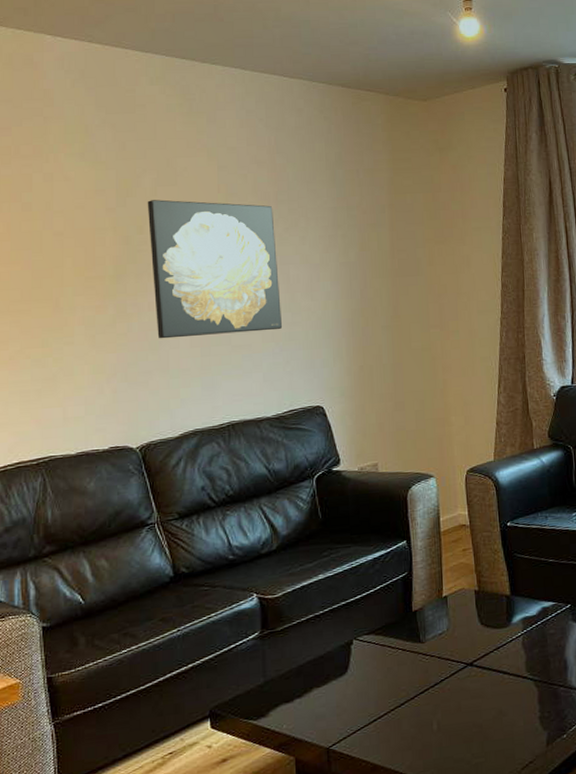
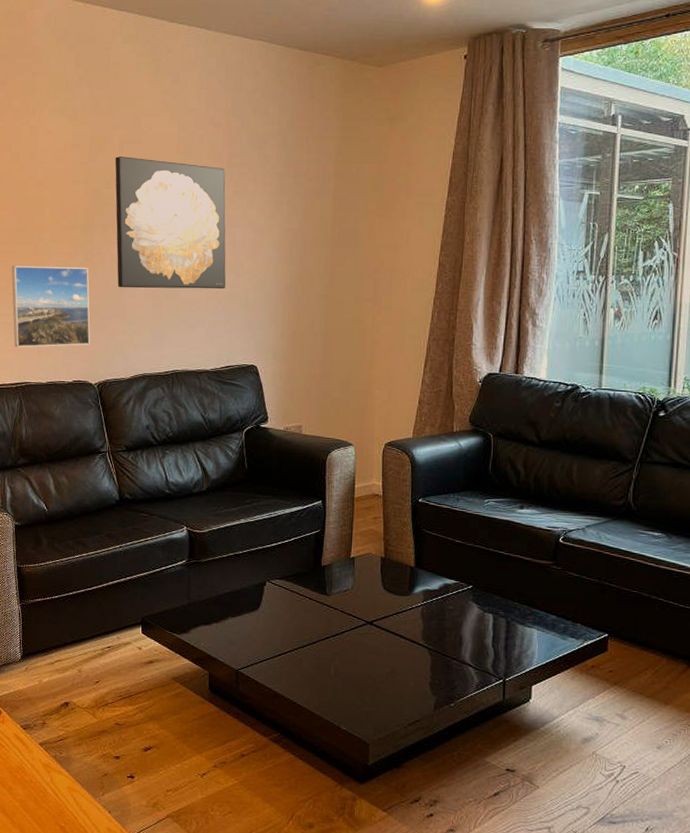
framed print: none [26,321,129,418] -> present [11,265,91,348]

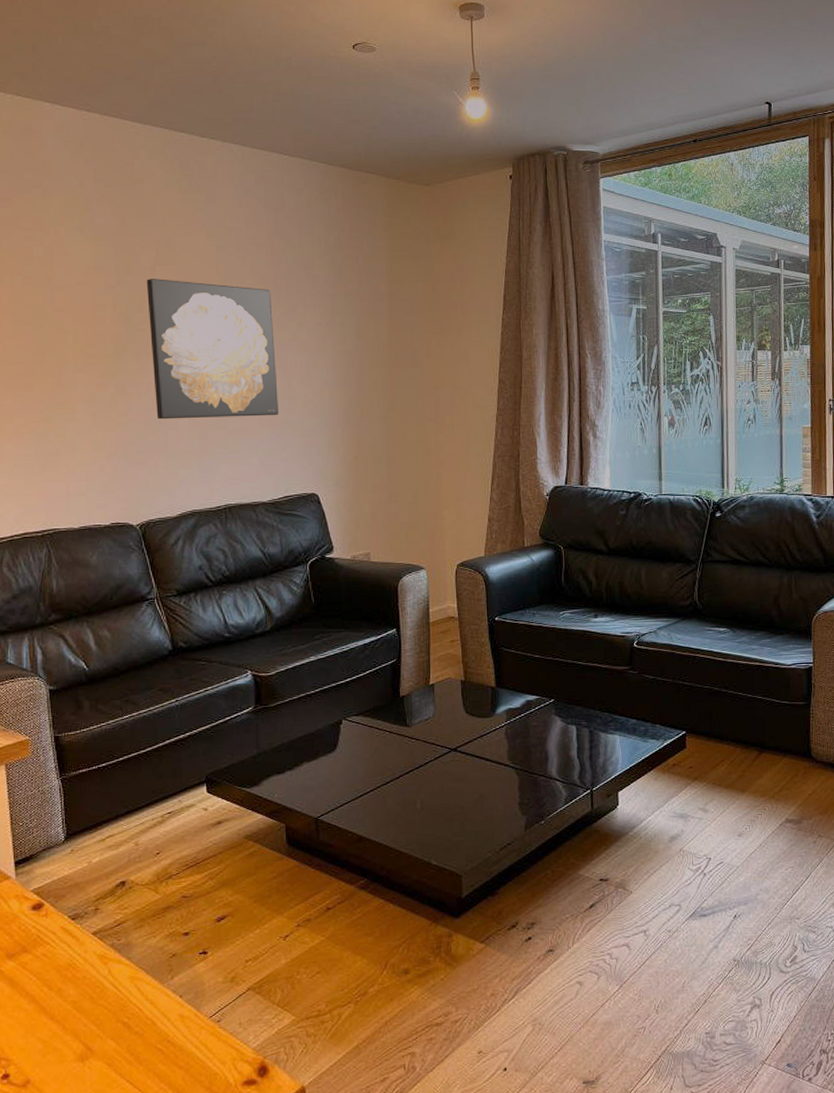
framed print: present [11,265,91,348] -> none [29,399,129,491]

